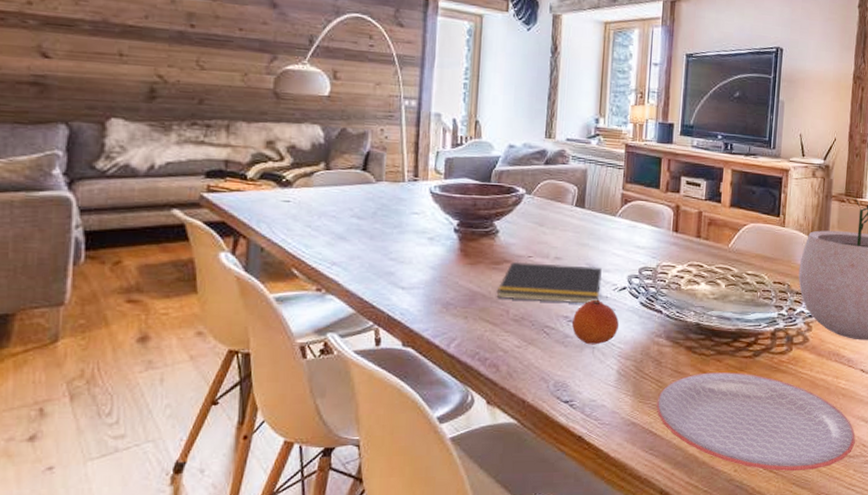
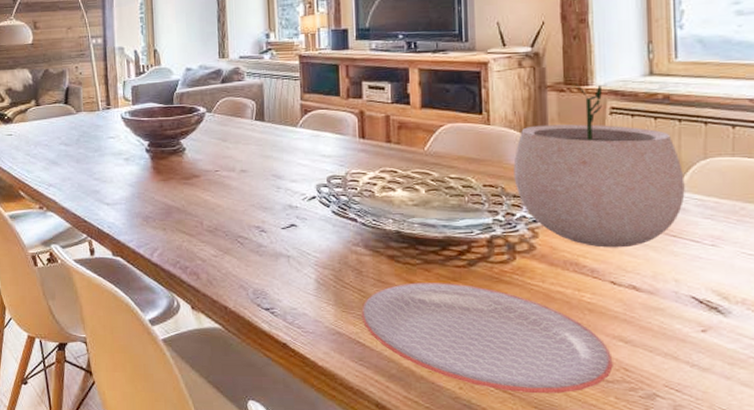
notepad: present [496,261,603,304] -> none [189,175,290,214]
fruit: present [572,299,620,345] -> none [265,209,313,254]

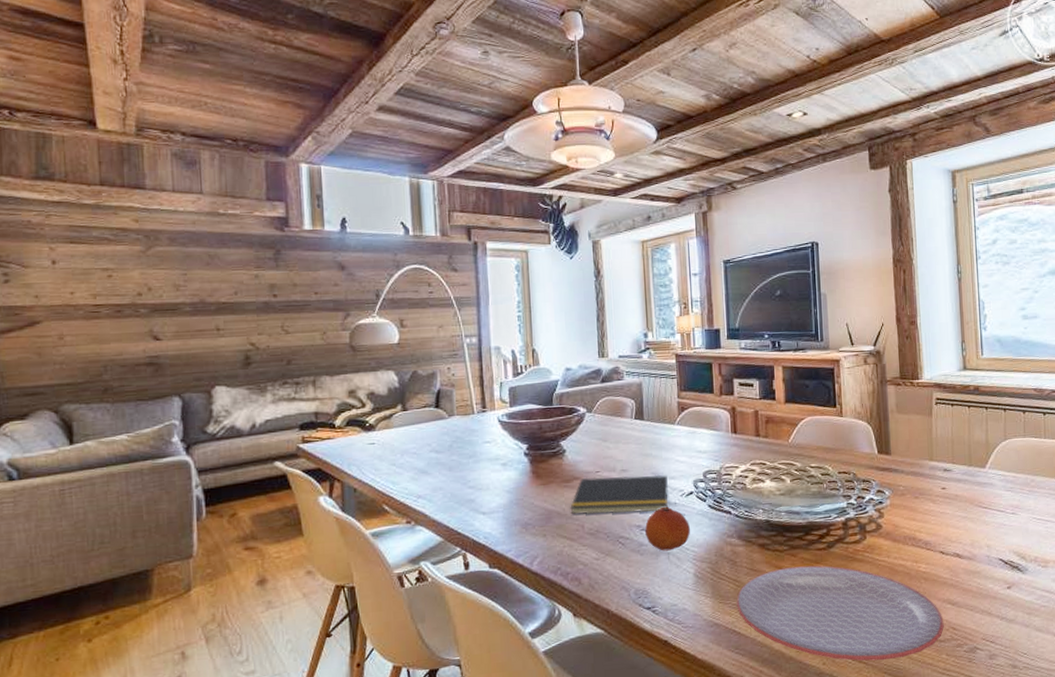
notepad: none [189,175,290,214] -> present [570,474,669,515]
fruit: none [265,209,313,254] -> present [645,506,691,551]
plant pot: present [513,84,685,248] -> none [862,378,992,523]

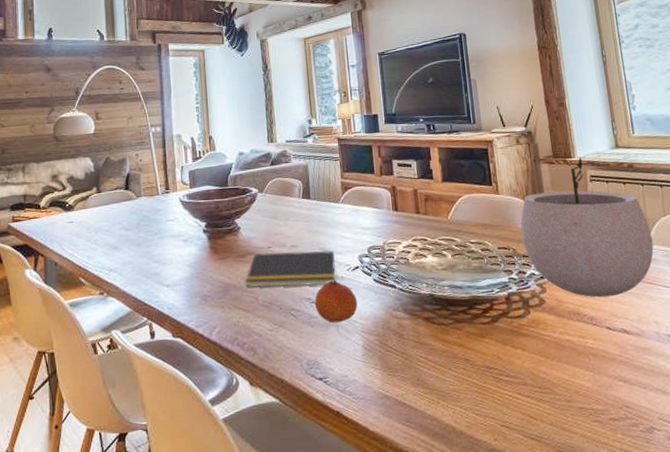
plate: present [736,565,944,661] -> none [405,339,617,438]
plant pot: none [862,378,992,523] -> present [520,157,654,298]

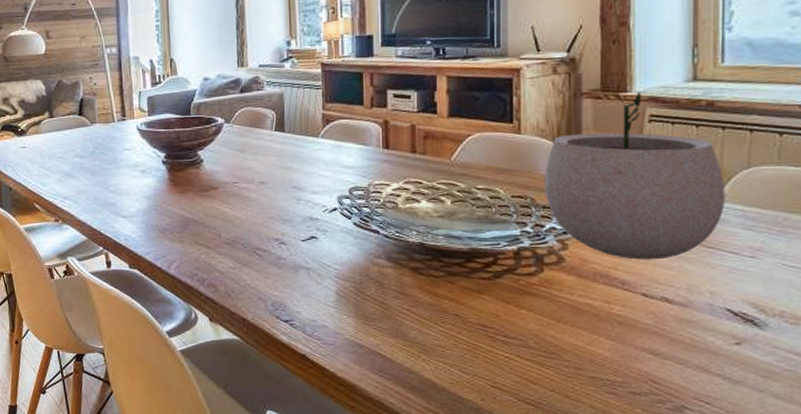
notepad: present [245,250,336,288] -> none [207,187,311,226]
fruit: present [315,280,358,323] -> none [284,221,334,266]

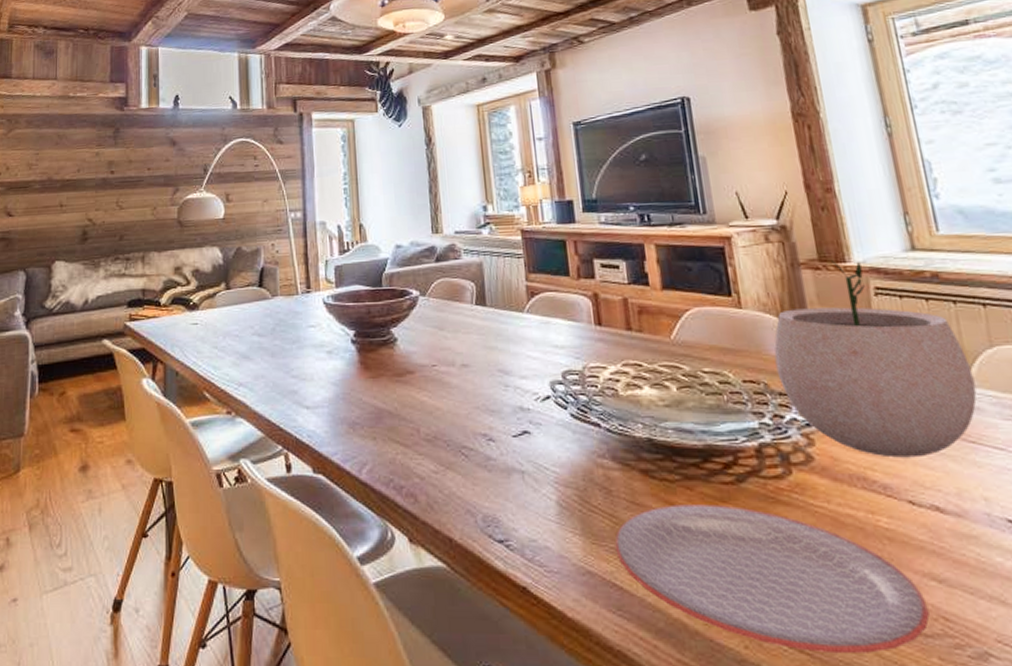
plate: none [382,295,641,406] -> present [615,504,930,654]

